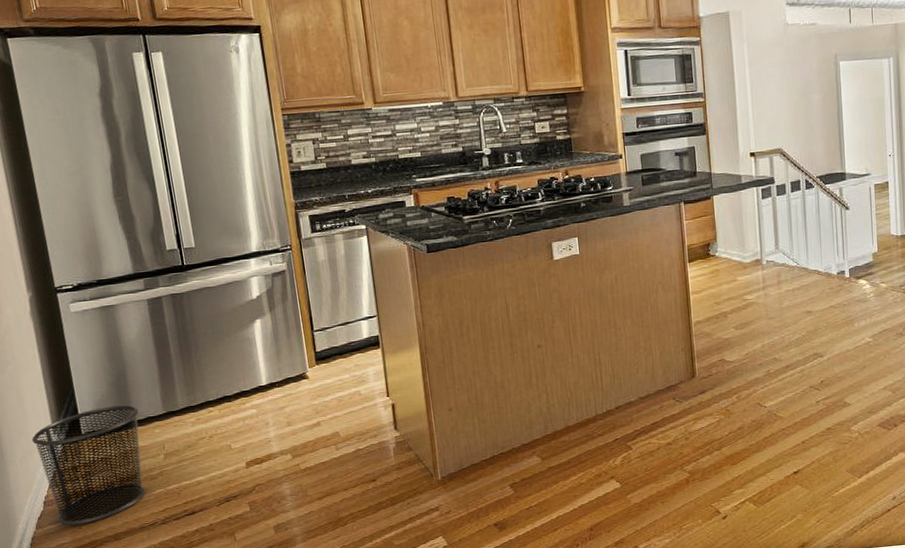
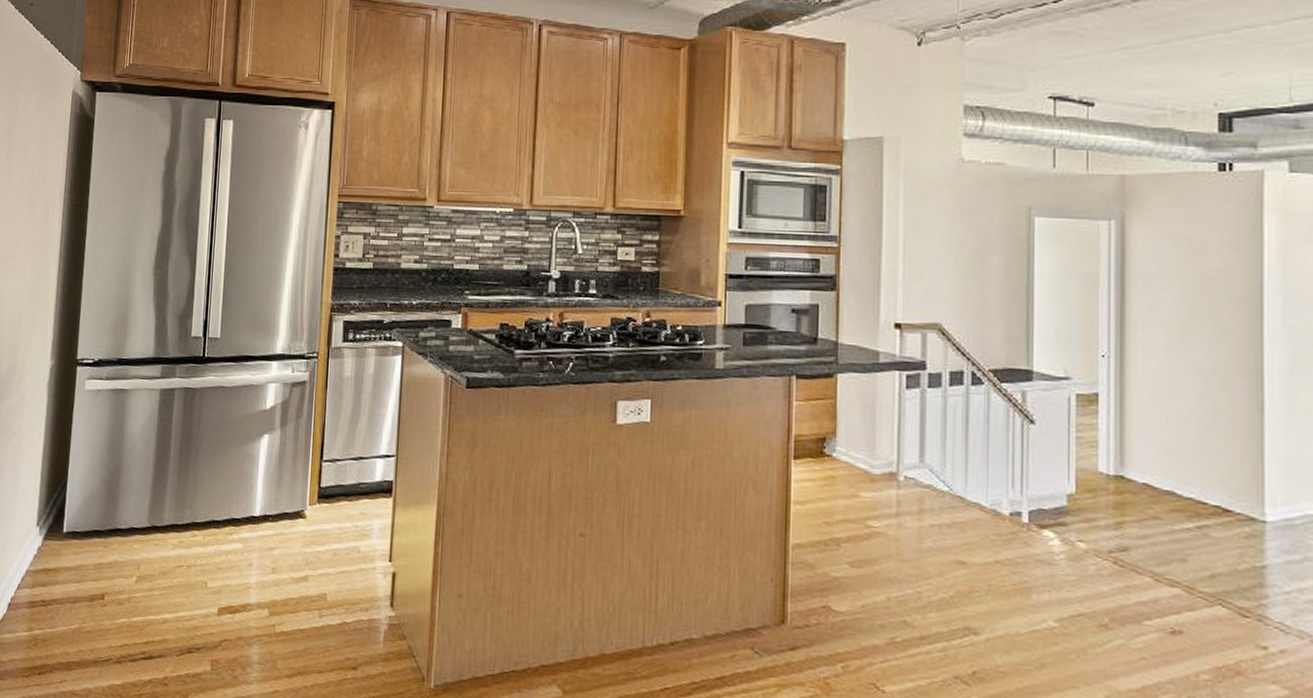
trash can: present [32,405,146,526] -> none [15,505,124,642]

